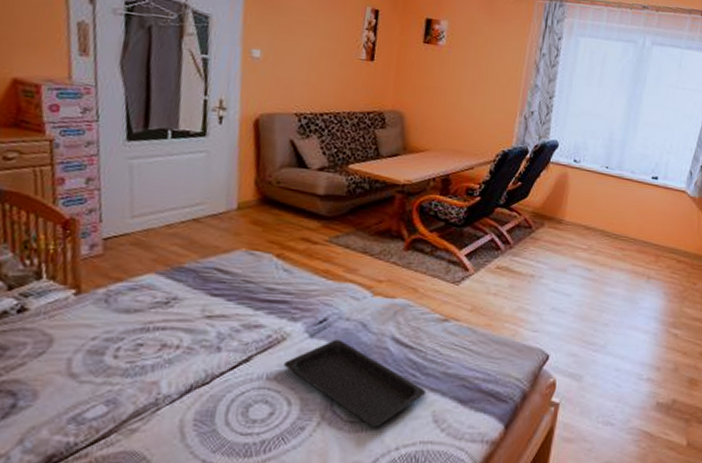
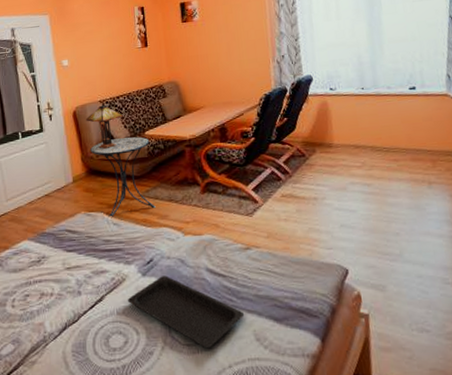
table lamp: none [270,118,324,176] -> present [85,104,123,149]
side table: none [270,165,353,263] -> present [90,137,156,219]

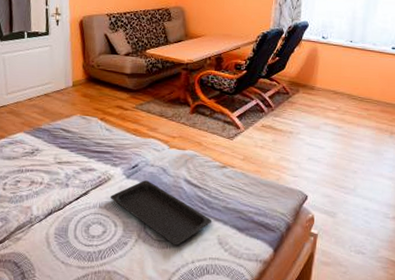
table lamp: present [85,104,123,149] -> none [91,17,128,60]
side table: present [90,137,156,219] -> none [92,51,150,124]

